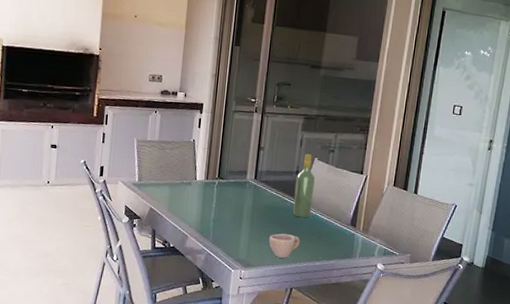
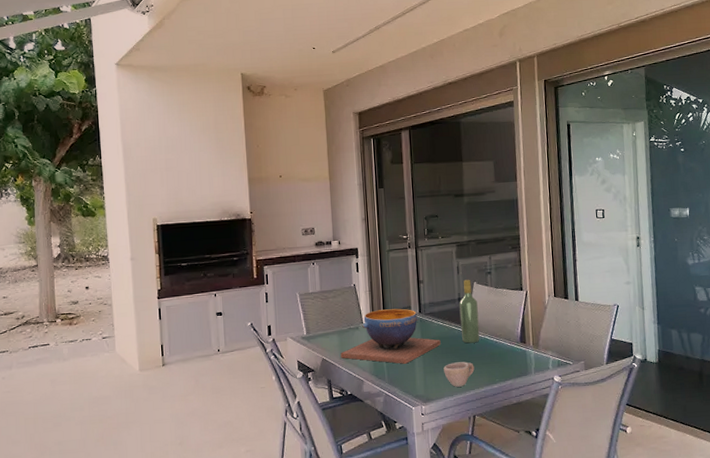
decorative bowl: none [169,169,271,227] -> present [340,308,441,364]

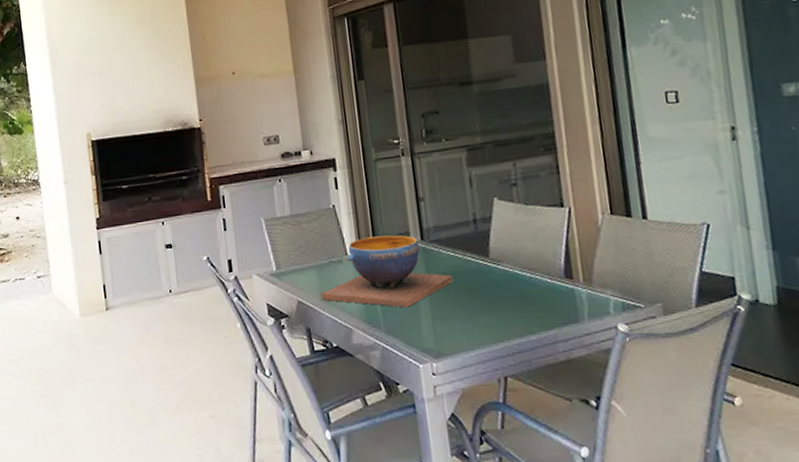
cup: present [443,361,475,387] -> none [458,304,502,338]
wine bottle: present [459,279,480,344] -> none [474,194,507,280]

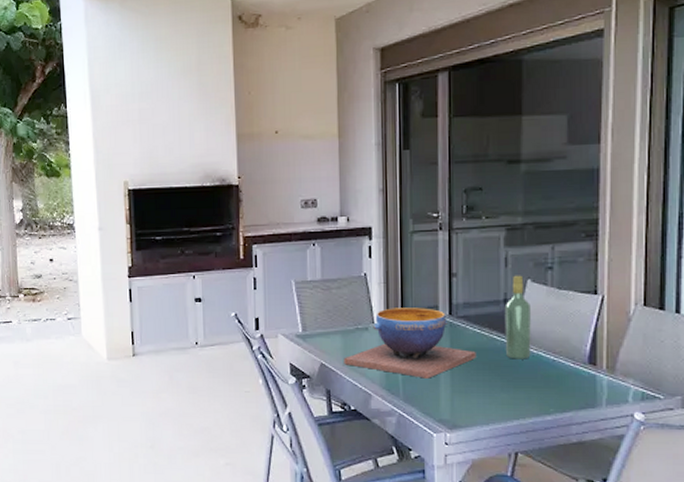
wine bottle: none [474,194,507,280] -> present [504,275,532,359]

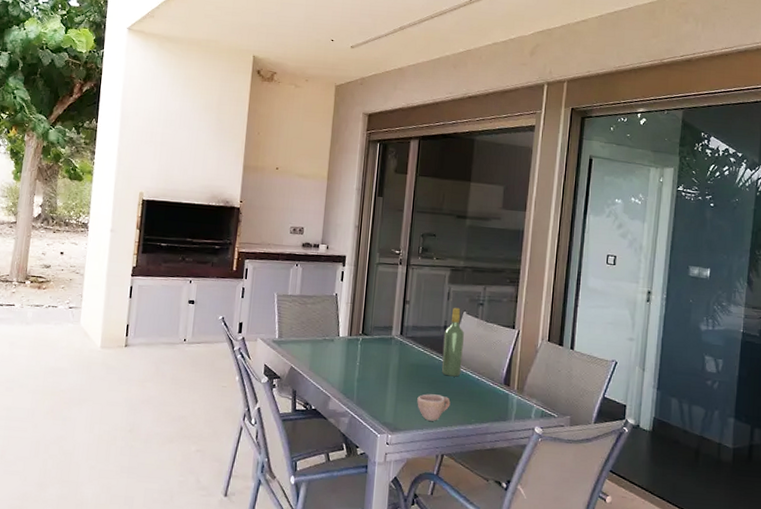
decorative bowl: present [344,308,476,379] -> none [310,324,419,387]
cup: none [478,382,521,414] -> present [417,394,451,421]

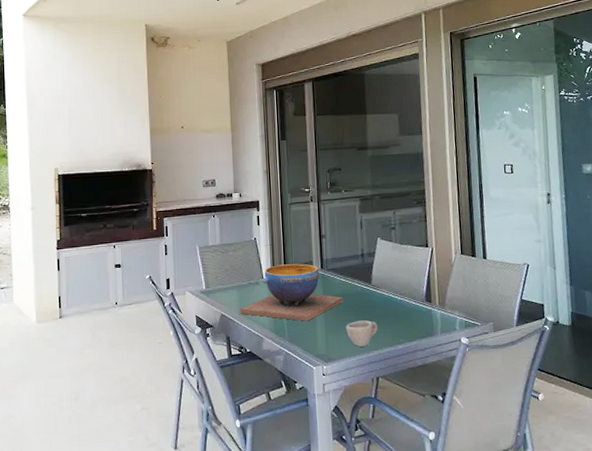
decorative bowl: none [310,324,419,387] -> present [240,263,343,322]
wine bottle: present [441,307,465,377] -> none [362,234,384,301]

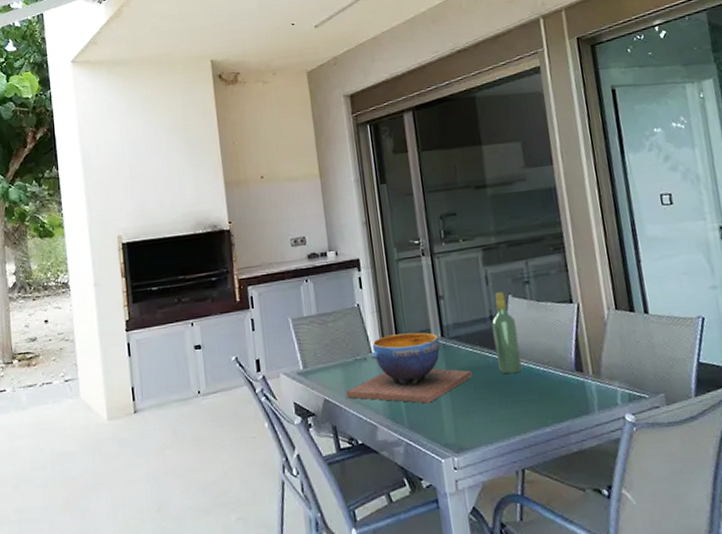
cup: present [346,320,378,347] -> none [478,398,519,432]
wine bottle: none [362,234,384,301] -> present [491,291,522,374]

